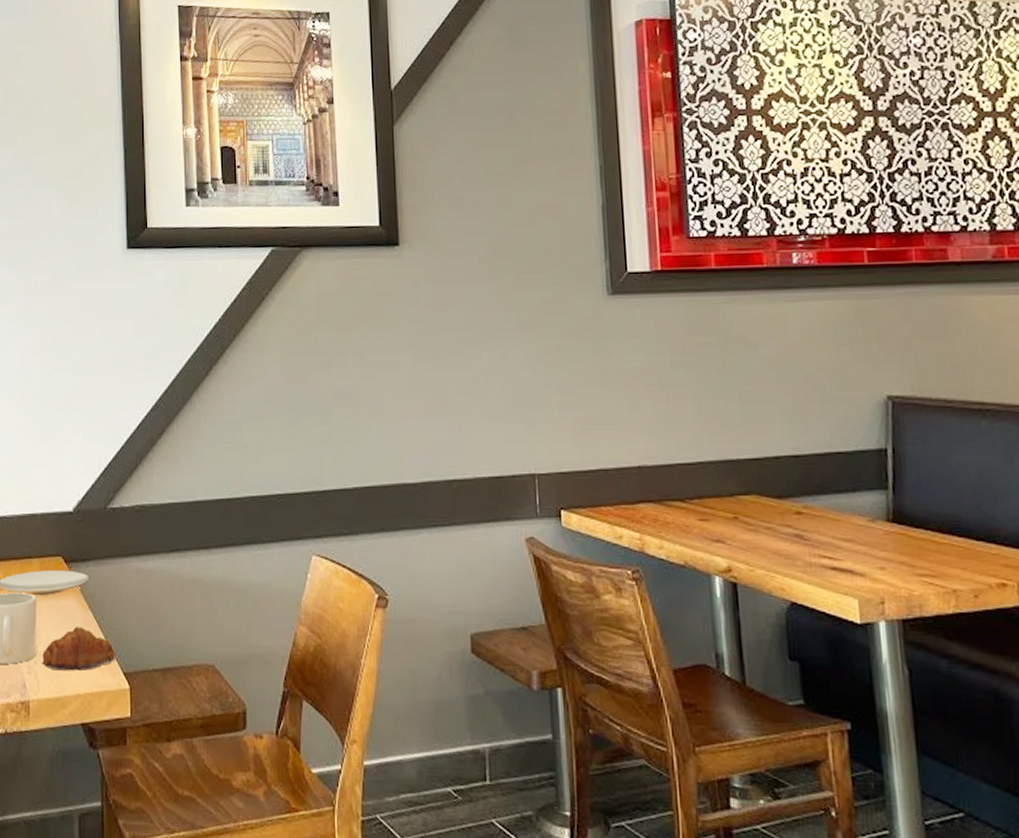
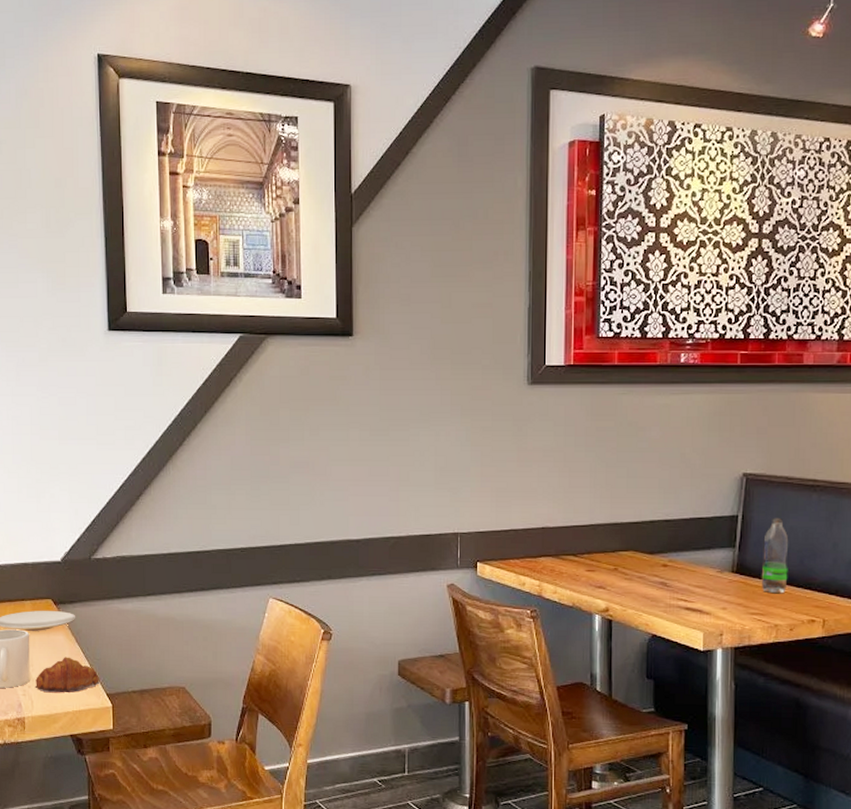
bottle: none [923,451,964,549] -> present [761,517,789,594]

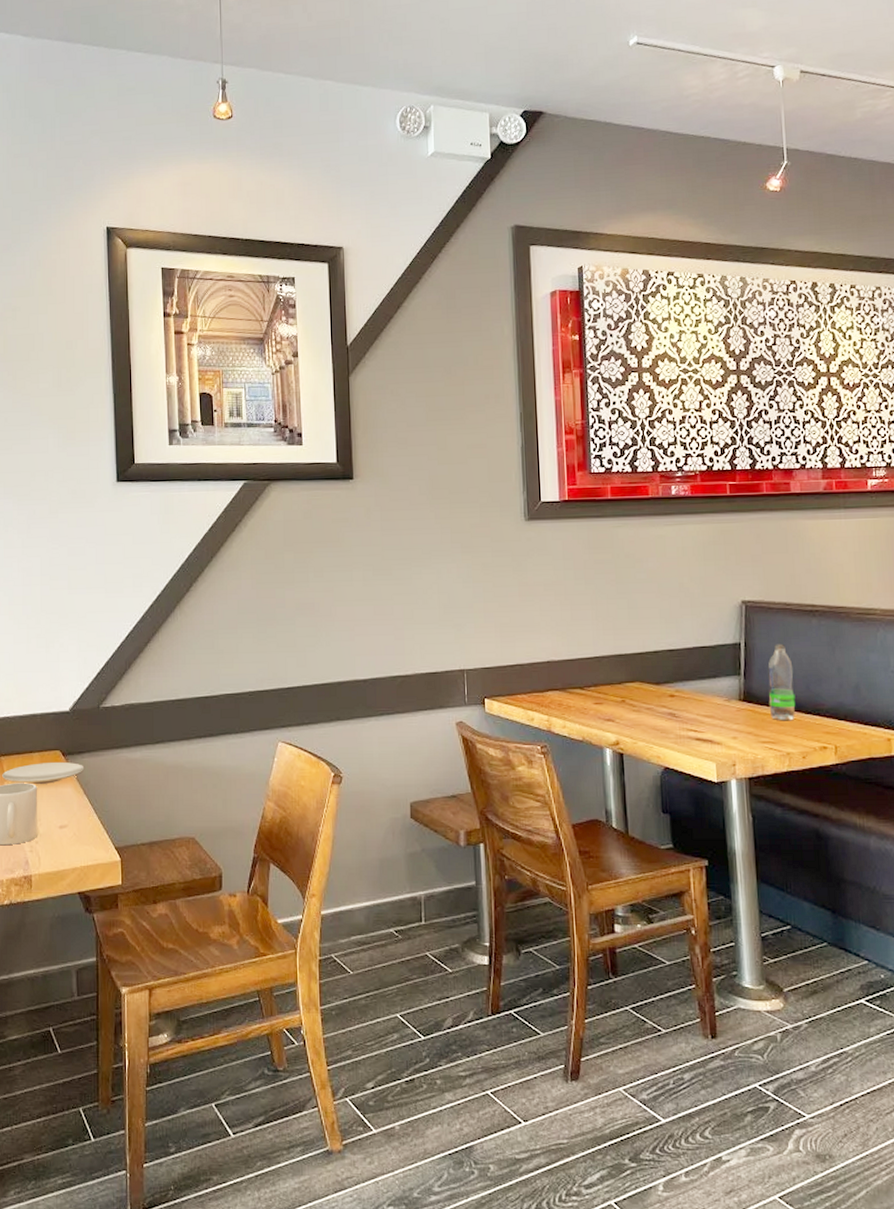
croissant: present [34,657,100,693] -> none [42,810,109,848]

